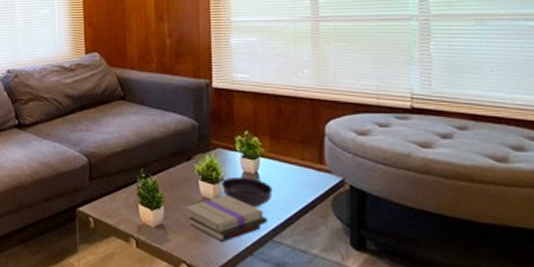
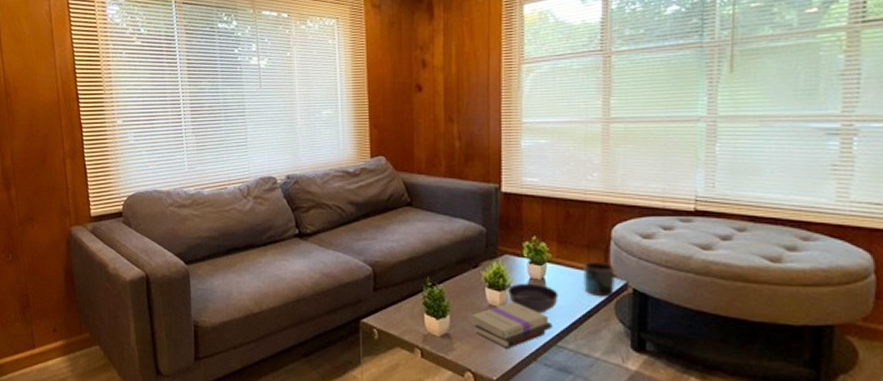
mug: none [296,156,332,193] -> present [582,261,616,297]

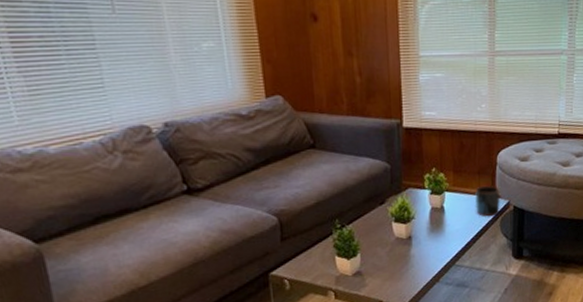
books: present [471,301,552,350] -> none [380,231,451,277]
bowl: present [508,283,558,314] -> none [413,212,456,240]

